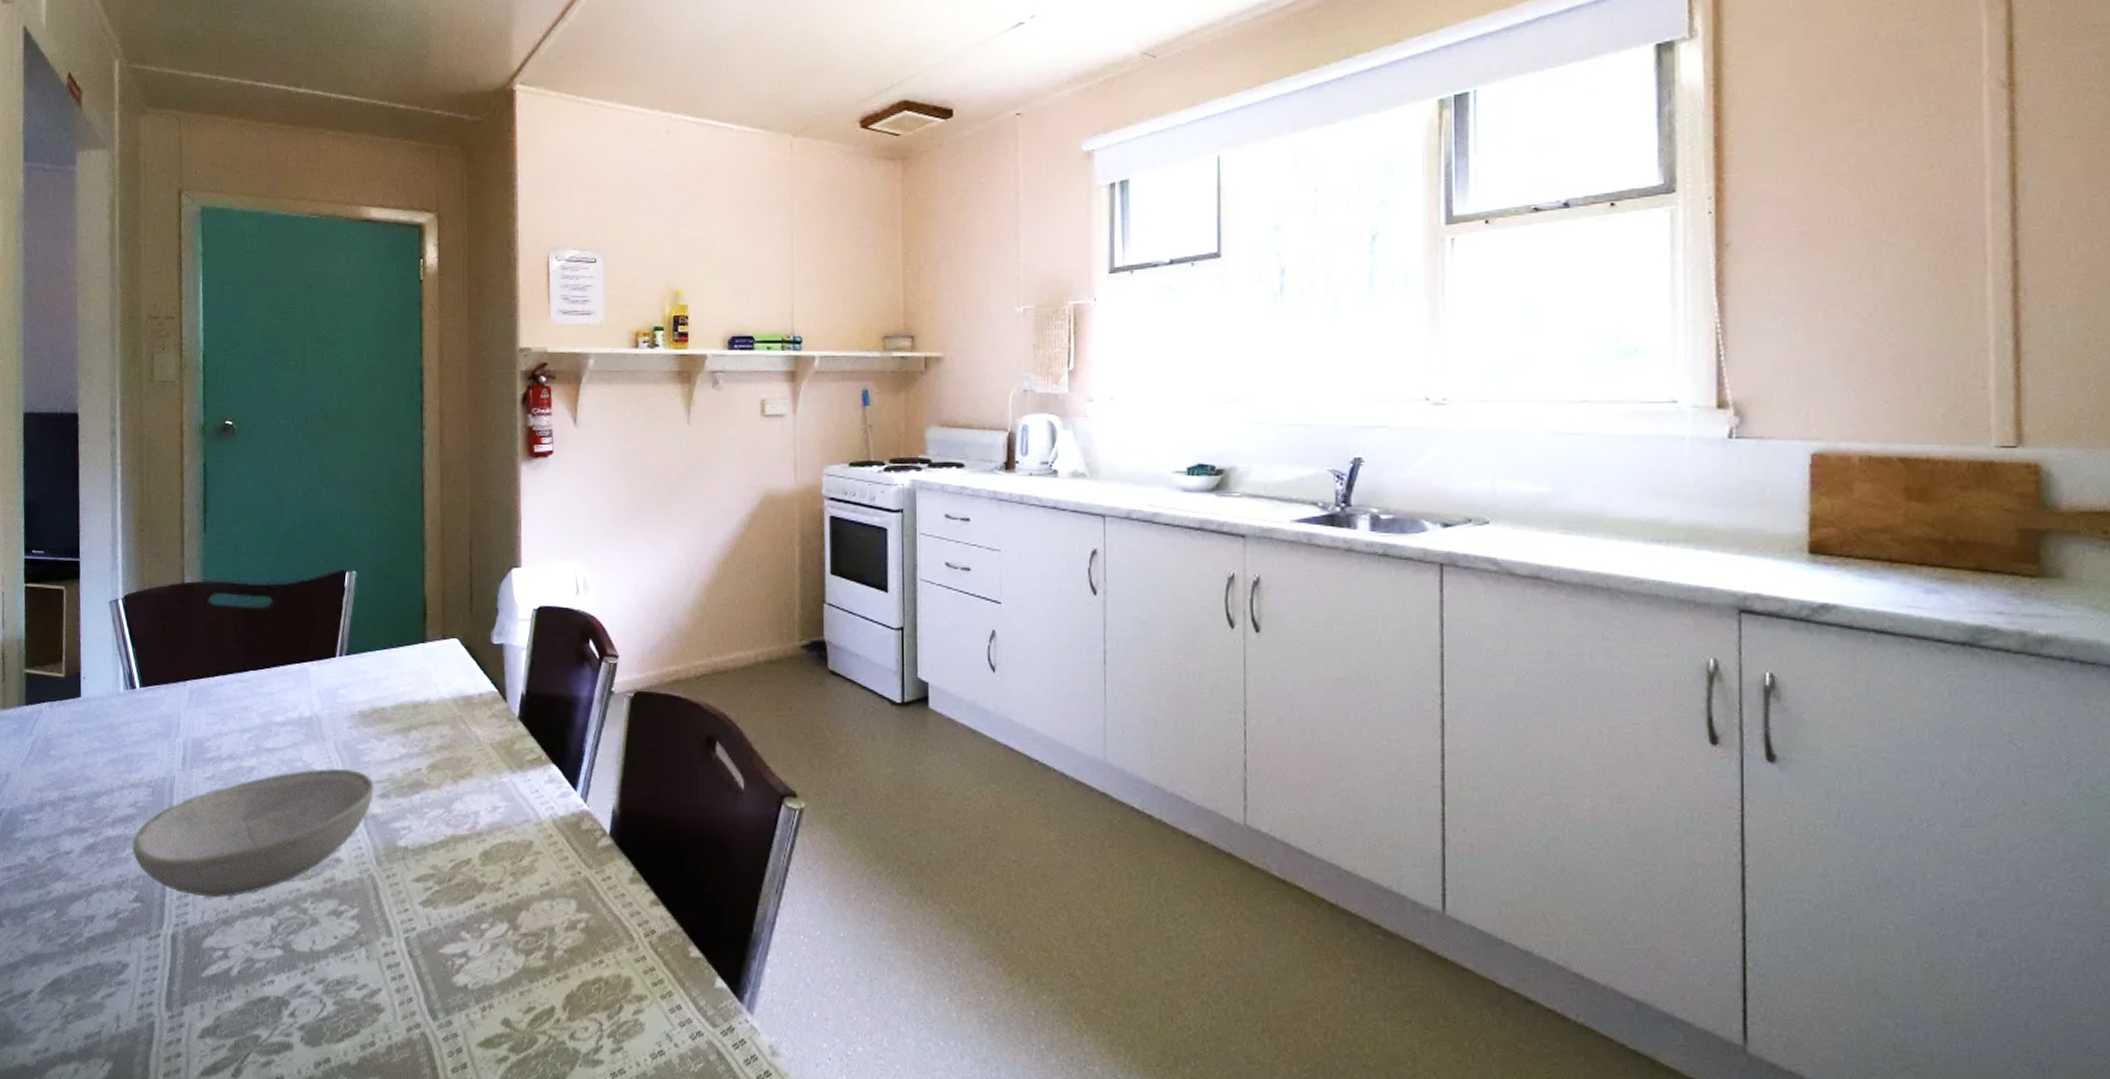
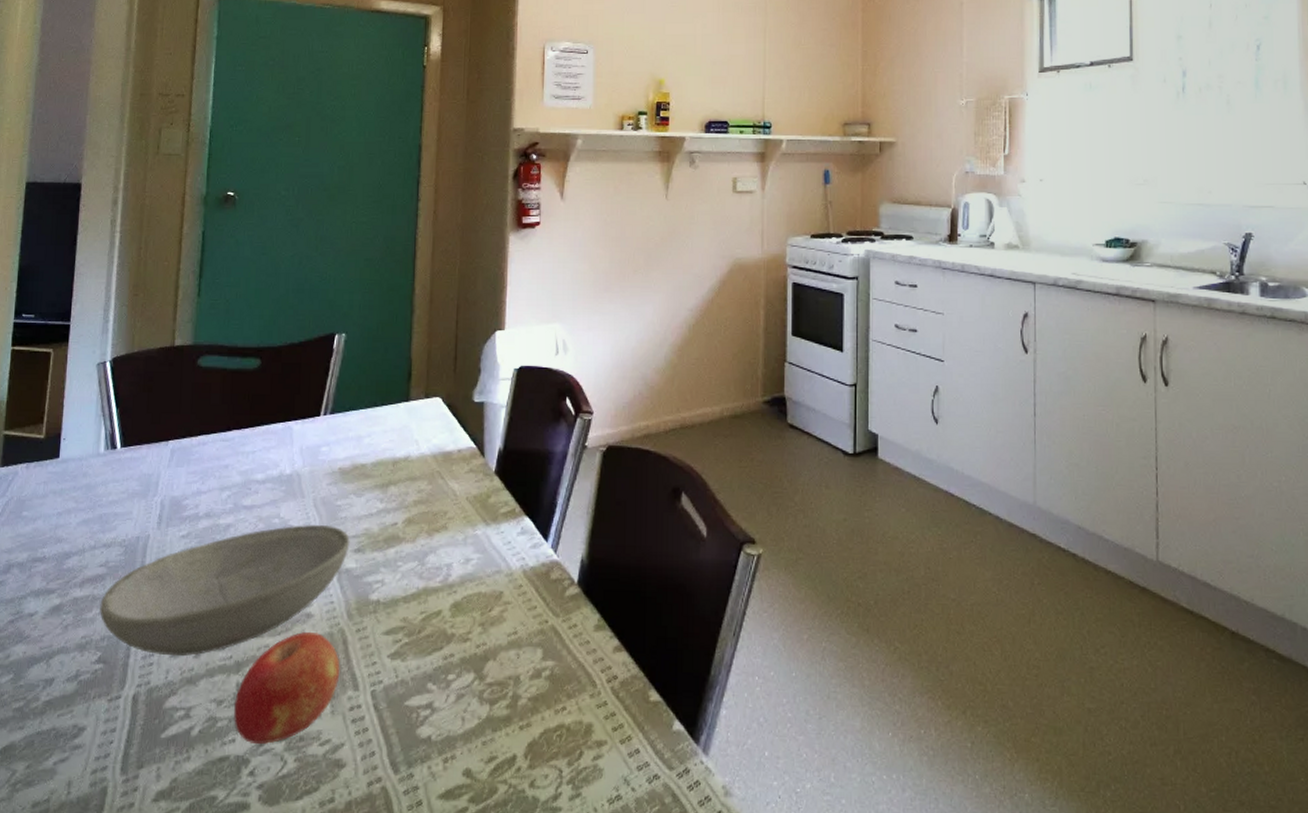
fruit: none [269,876,373,987] -> present [233,631,341,745]

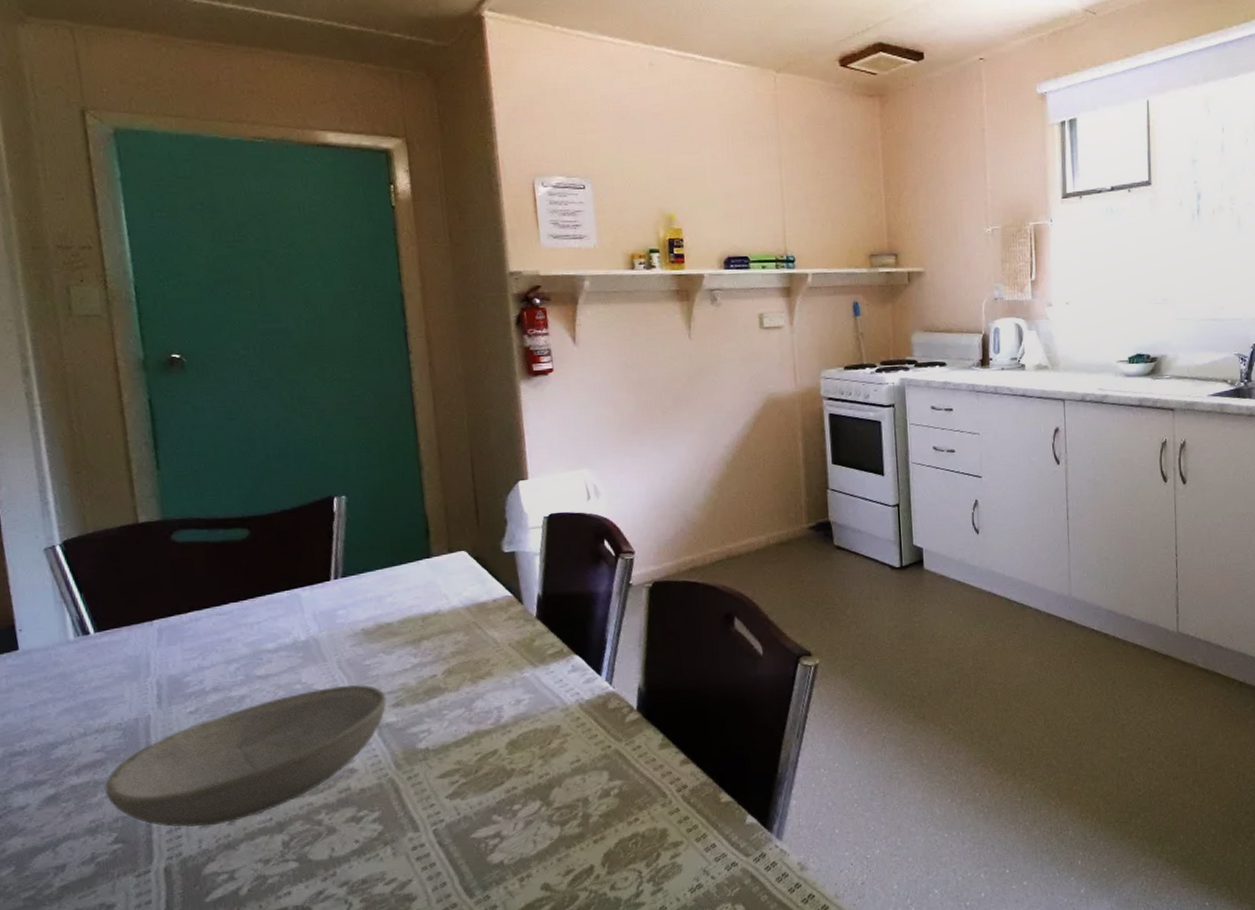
fruit: present [233,631,341,745] -> none [282,785,397,894]

